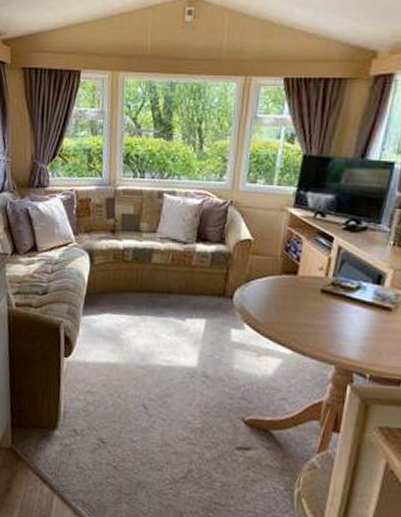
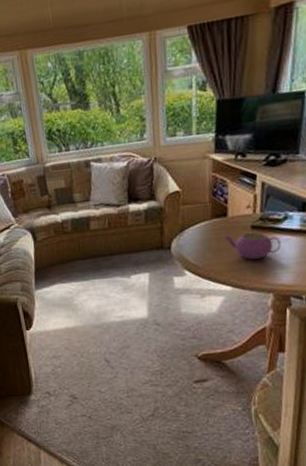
teapot: none [292,295,350,326] -> present [225,232,281,260]

